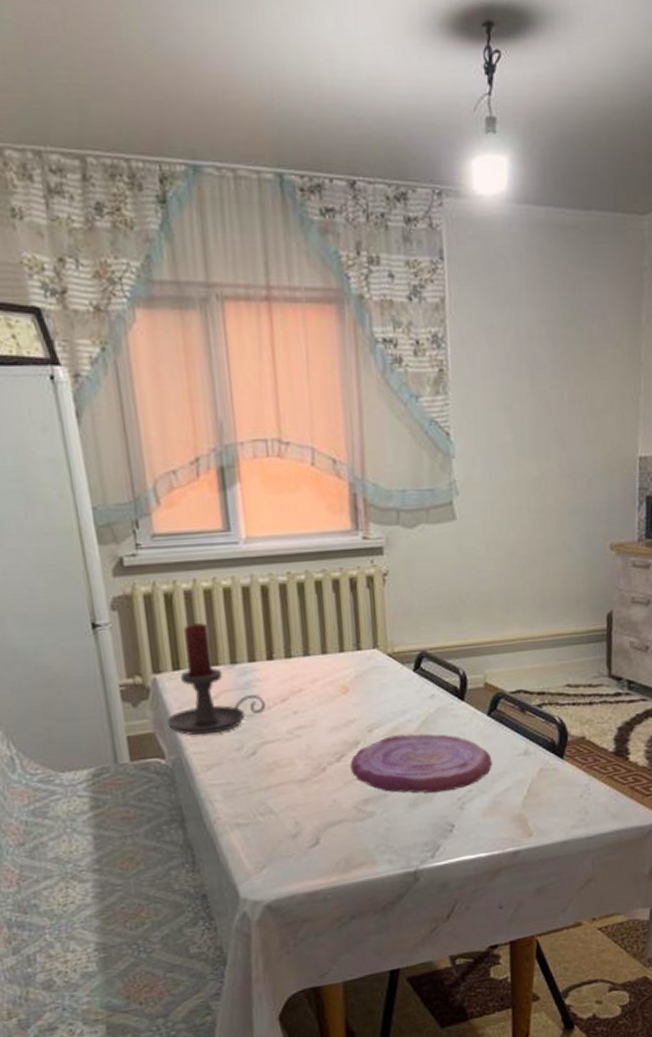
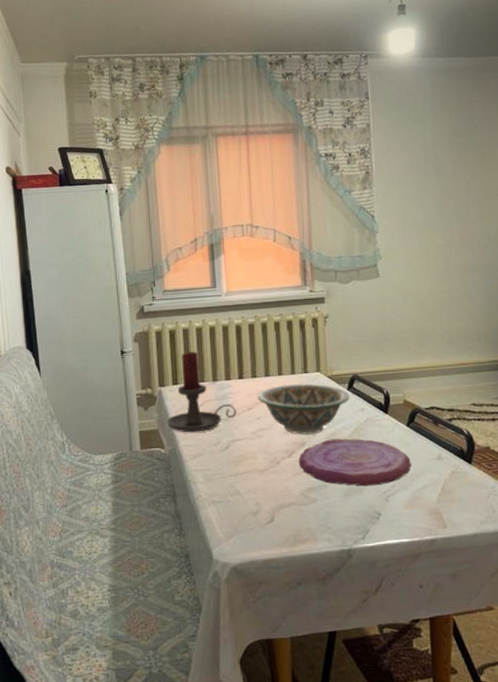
decorative bowl: none [293,663,416,732] -> present [257,383,350,435]

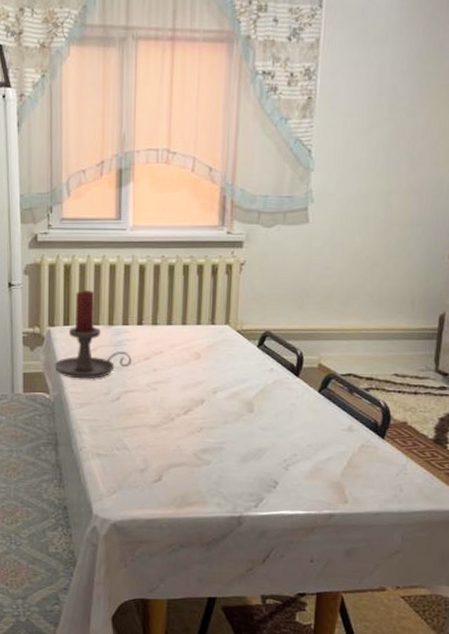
decorative bowl: present [257,383,350,435] -> none [156,335,259,392]
plate: present [298,438,411,487] -> none [194,399,318,453]

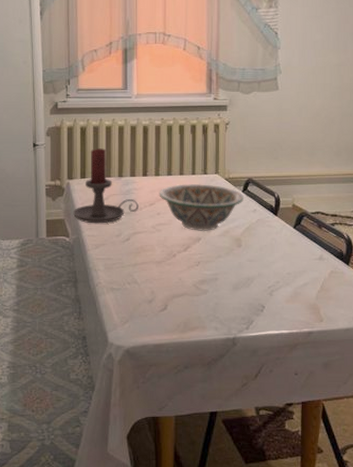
decorative bowl: none [156,335,259,392] -> present [159,183,244,231]

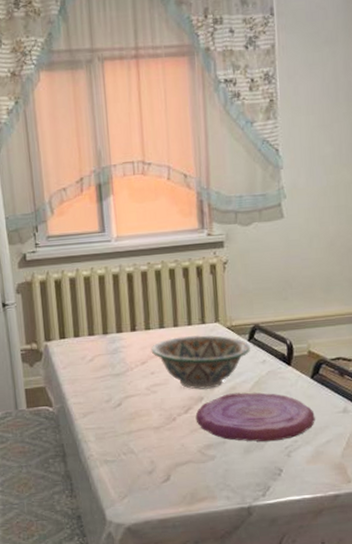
candle holder: present [73,148,139,224] -> none [54,303,129,390]
plate: none [193,236,295,281] -> present [195,392,315,442]

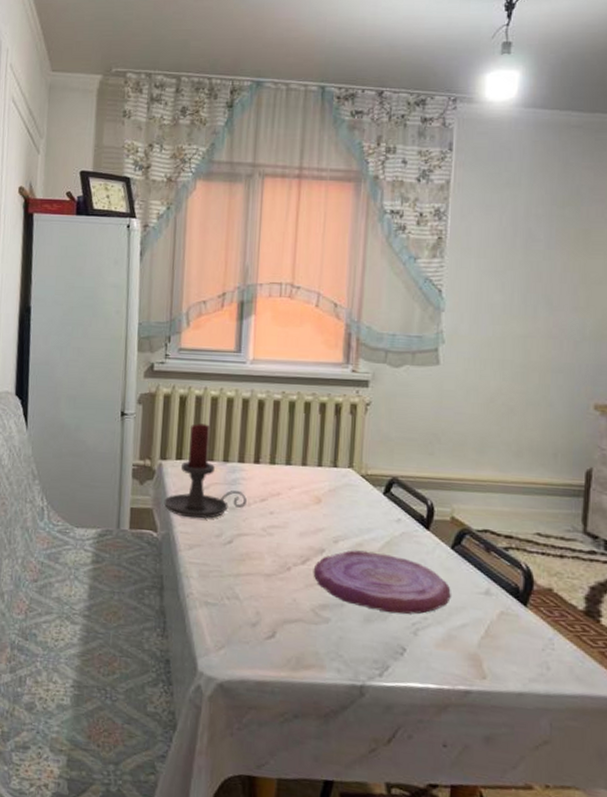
candle holder: none [54,303,129,390] -> present [164,424,247,519]
decorative bowl: present [151,334,250,390] -> none [273,476,385,541]

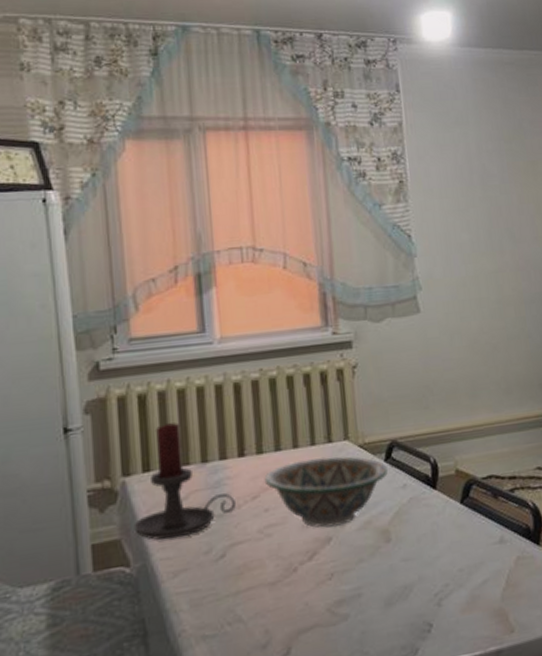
decorative bowl: none [273,476,385,541] -> present [264,456,388,528]
plate: present [313,550,451,614] -> none [322,525,468,591]

